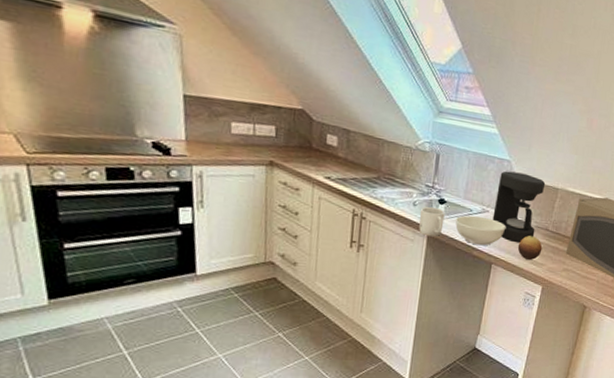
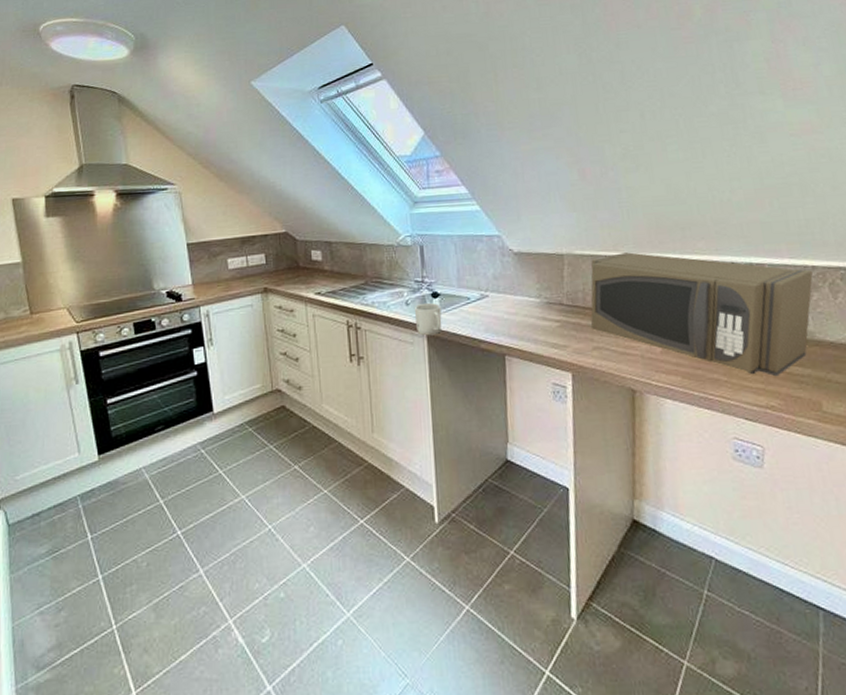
bowl: present [455,215,507,246] -> none [453,303,513,337]
coffee maker: present [492,171,546,242] -> none [492,245,548,325]
fruit: present [517,236,543,260] -> none [530,314,561,343]

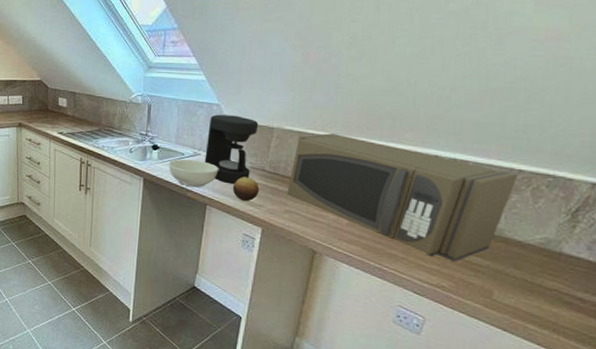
mug: present [414,302,442,336] -> none [135,152,159,180]
bowl: none [453,303,513,337] -> present [168,159,219,188]
coffee maker: none [492,245,548,325] -> present [204,114,259,183]
fruit: none [530,314,561,343] -> present [232,177,260,201]

